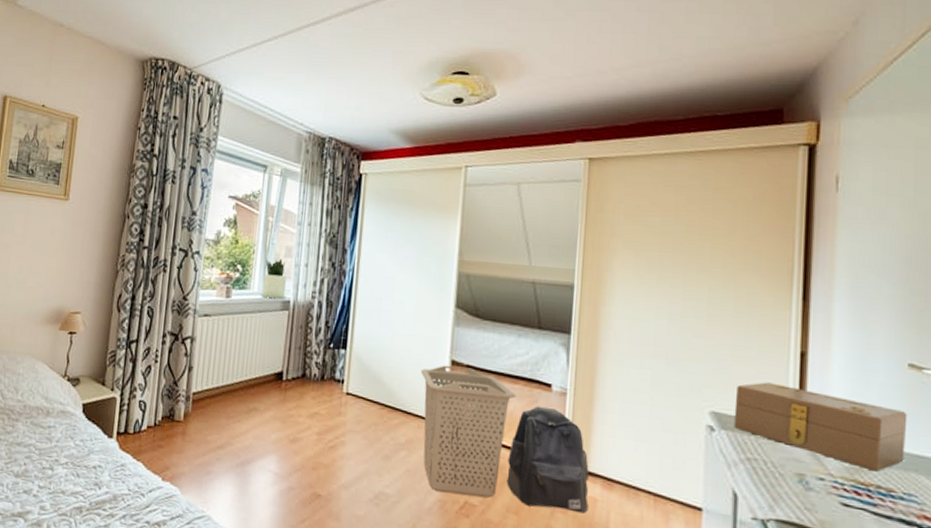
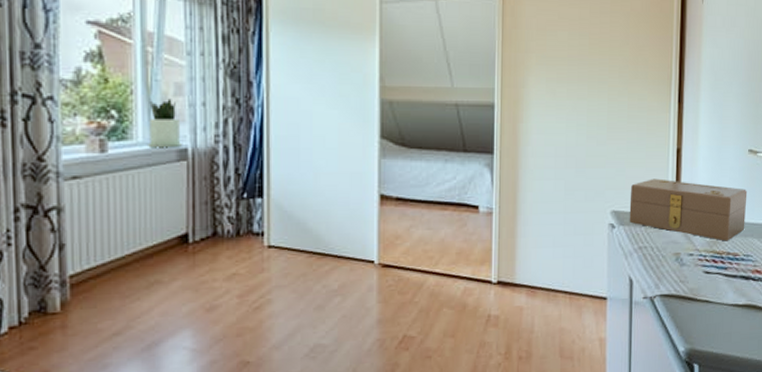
laundry basket: present [420,365,517,498] -> none [348,200,447,331]
backpack: present [506,406,589,514] -> none [442,228,516,327]

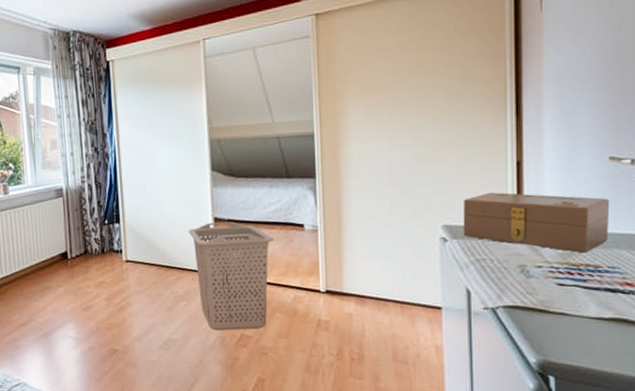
planter: present [146,98,183,148] -> none [34,152,59,189]
laundry basket: none [348,200,447,331] -> present [188,221,275,330]

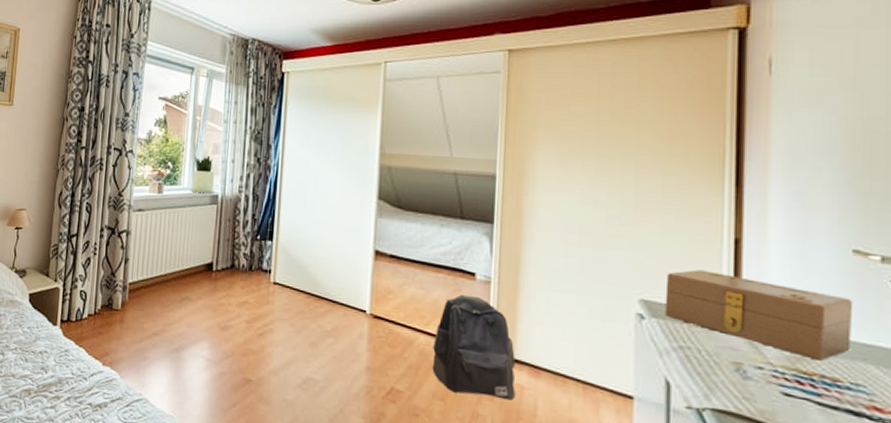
planter: none [34,152,59,189] -> present [189,155,215,194]
laundry basket: present [188,221,275,330] -> none [345,255,441,384]
backpack: none [273,244,346,329] -> present [432,294,515,401]

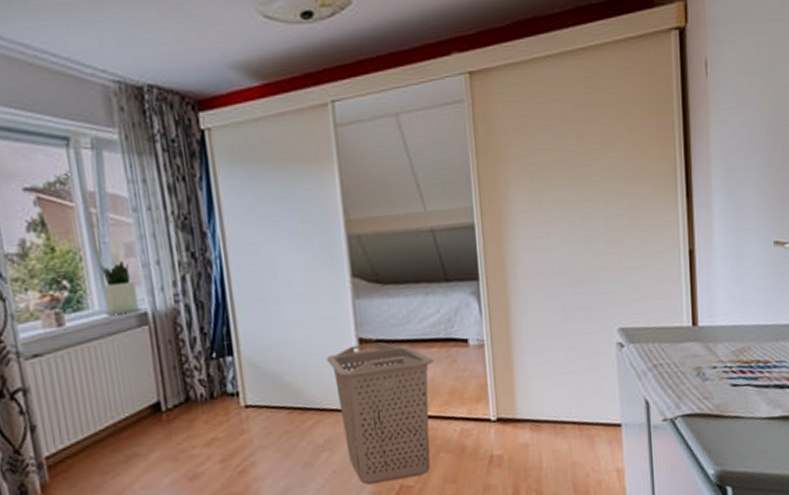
laundry basket: none [345,255,441,384] -> present [326,341,435,484]
backpack: present [432,294,515,401] -> none [436,364,521,471]
jewelry box: present [664,269,854,361] -> none [638,286,776,349]

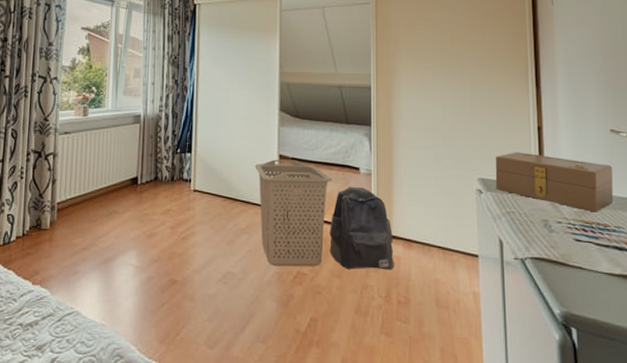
planter: present [100,261,142,316] -> none [113,79,138,114]
backpack: none [436,364,521,471] -> present [330,186,394,270]
jewelry box: none [638,286,776,349] -> present [495,152,614,212]

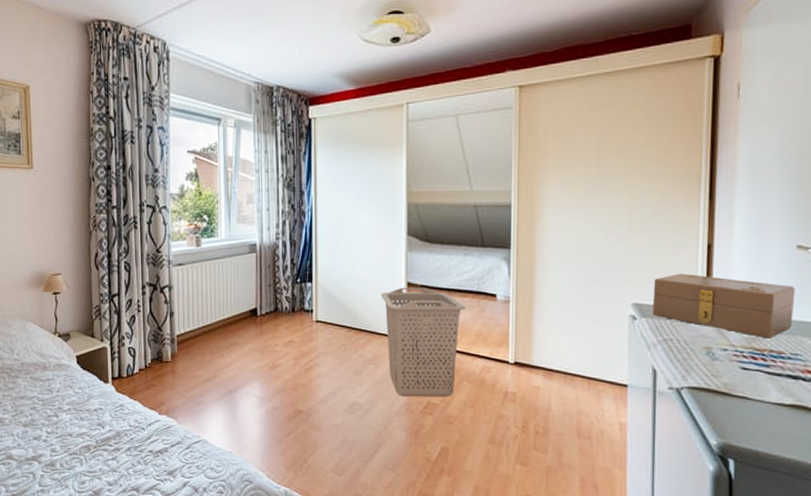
backpack: present [330,186,394,270] -> none [462,314,533,400]

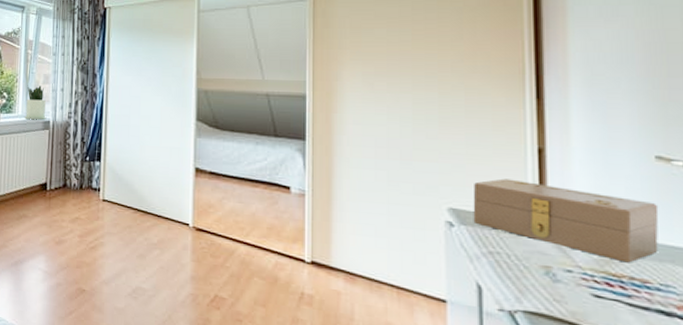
planter: none [227,206,253,243] -> present [23,85,47,120]
laundry basket: present [380,287,467,396] -> none [168,172,258,292]

